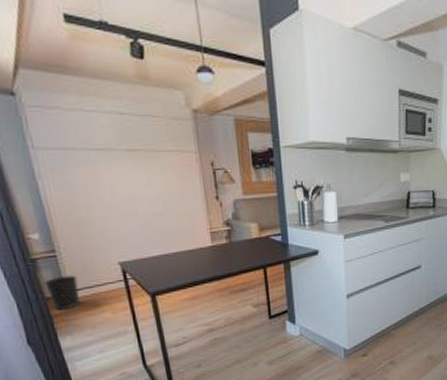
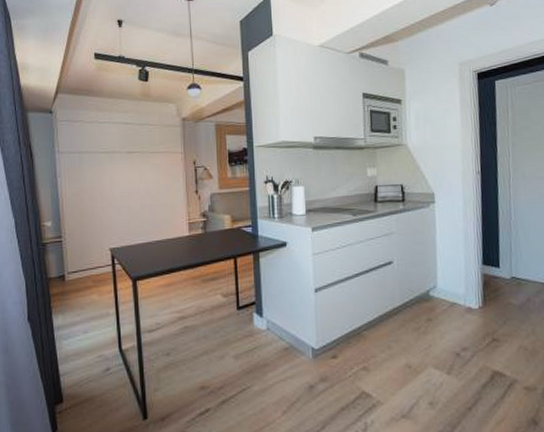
wastebasket: present [44,275,80,311] -> none [49,258,75,291]

